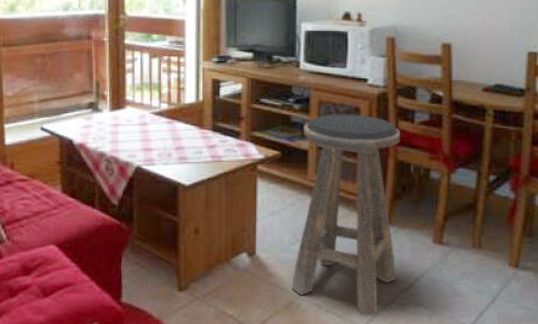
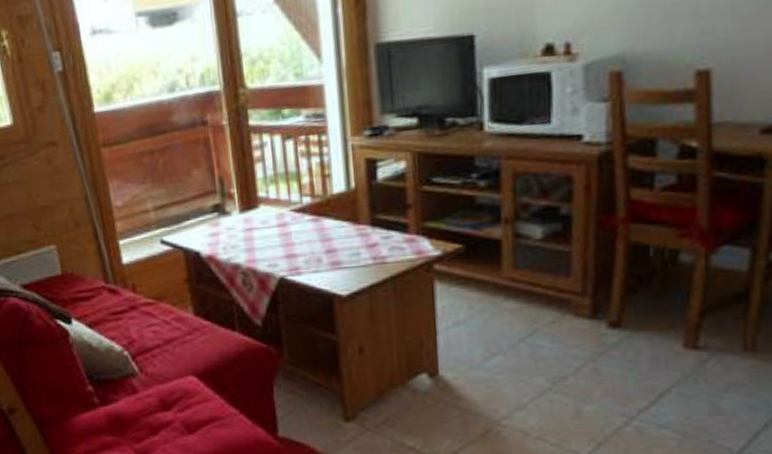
stool: present [291,114,400,314] -> none [487,185,633,440]

